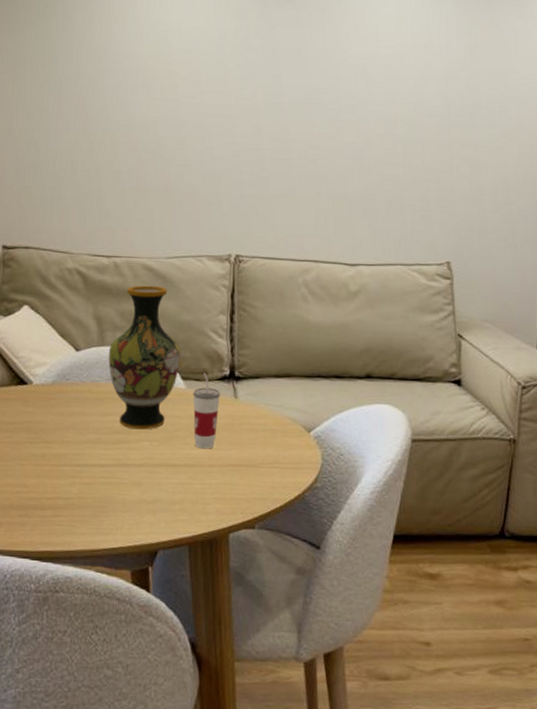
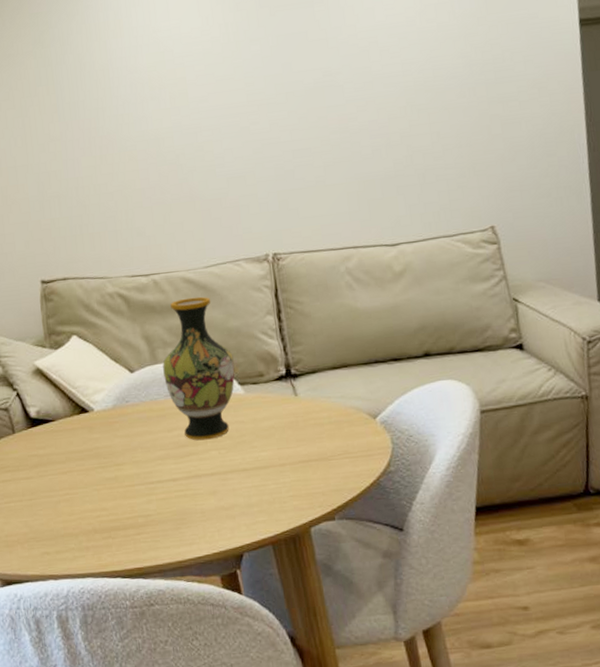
cup: present [193,372,221,449] -> none [252,375,283,450]

